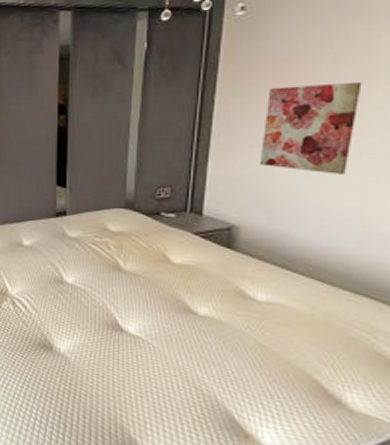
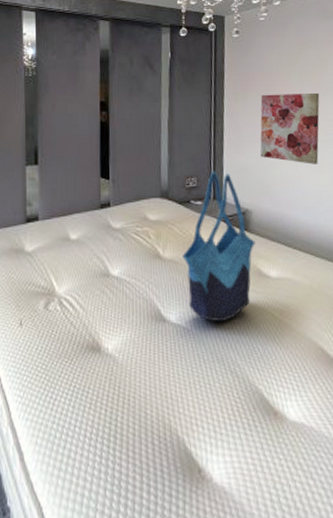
tote bag: none [147,181,241,340] -> present [182,171,255,323]

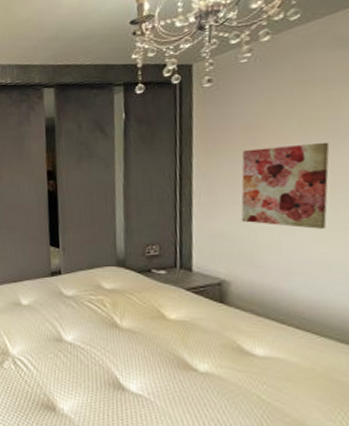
tote bag: present [182,171,255,323] -> none [143,238,235,398]

